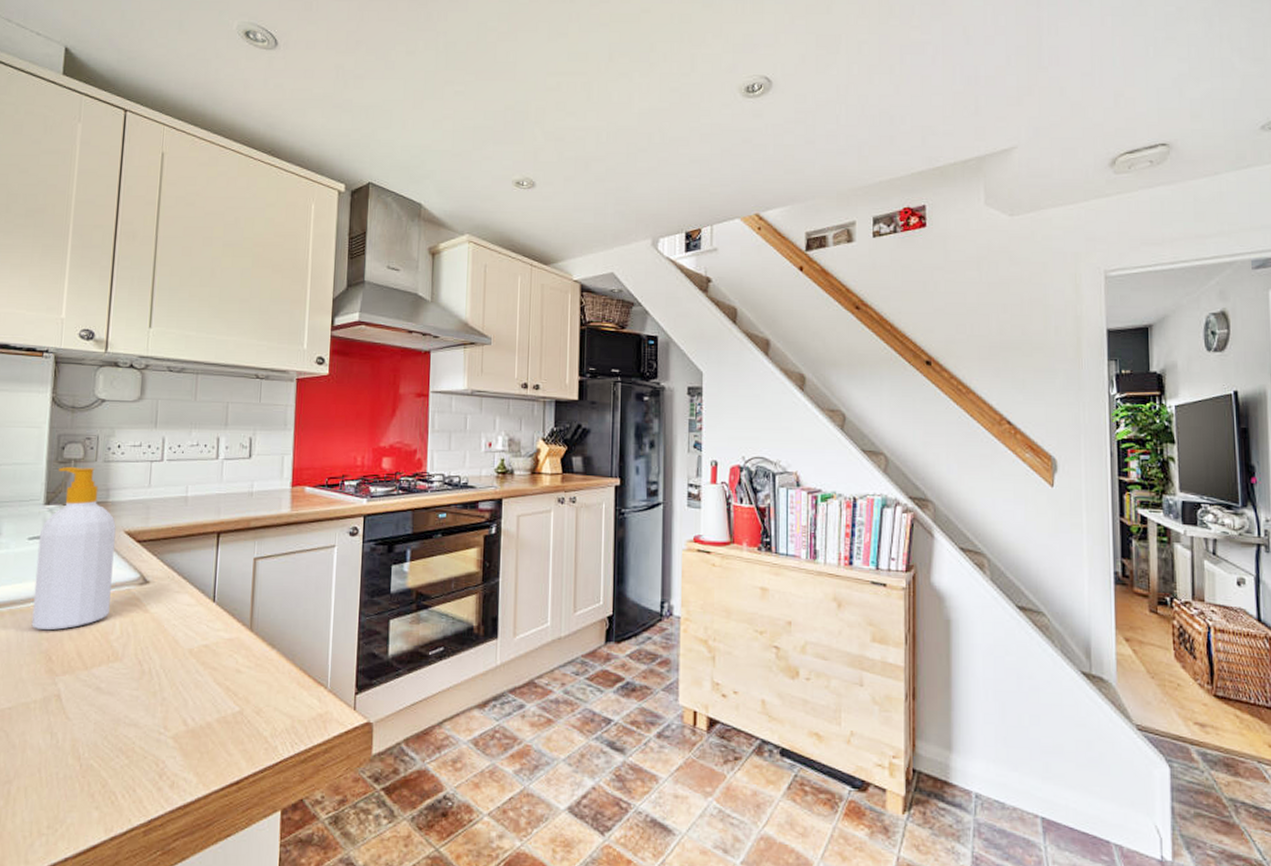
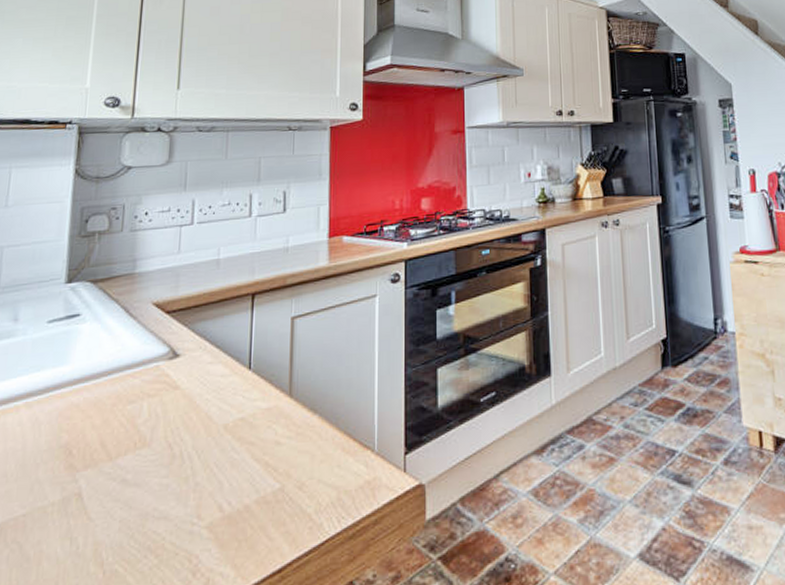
soap bottle: present [31,467,116,631] -> none [50,239,143,422]

